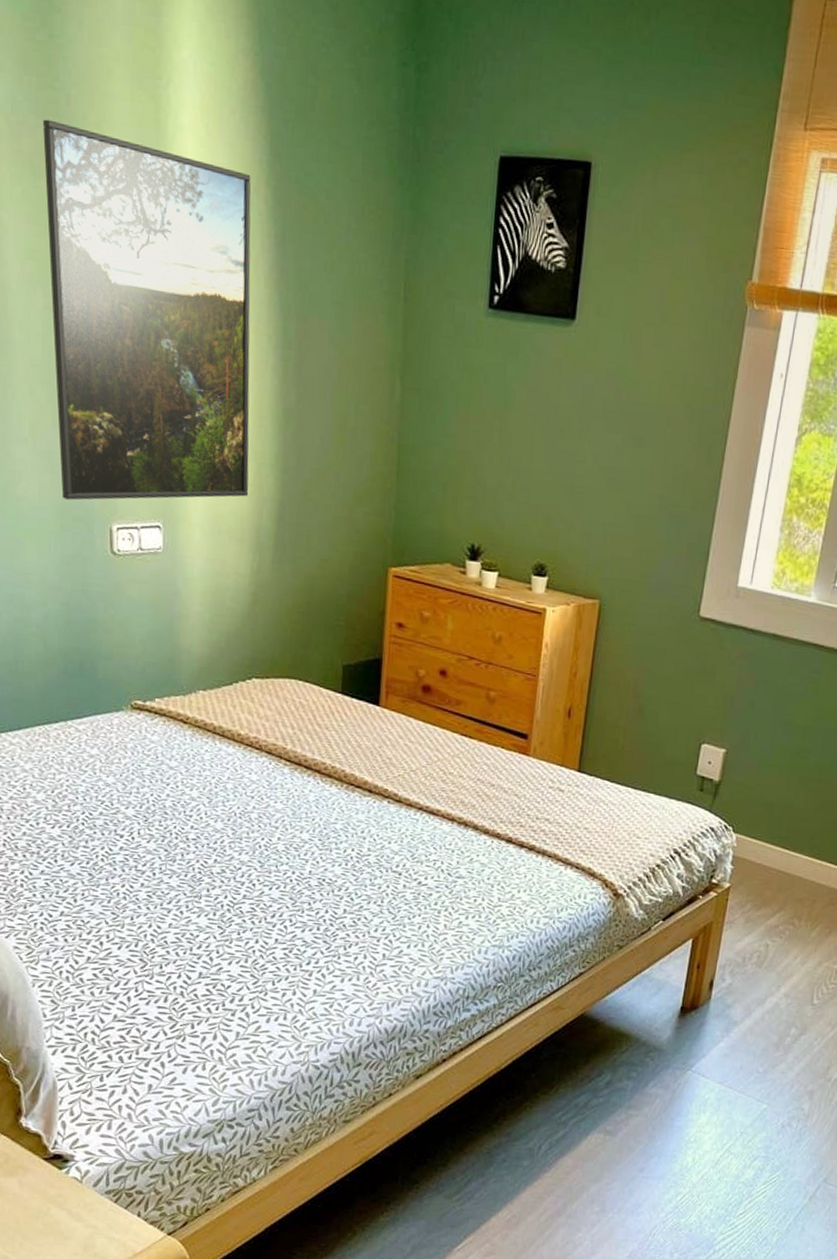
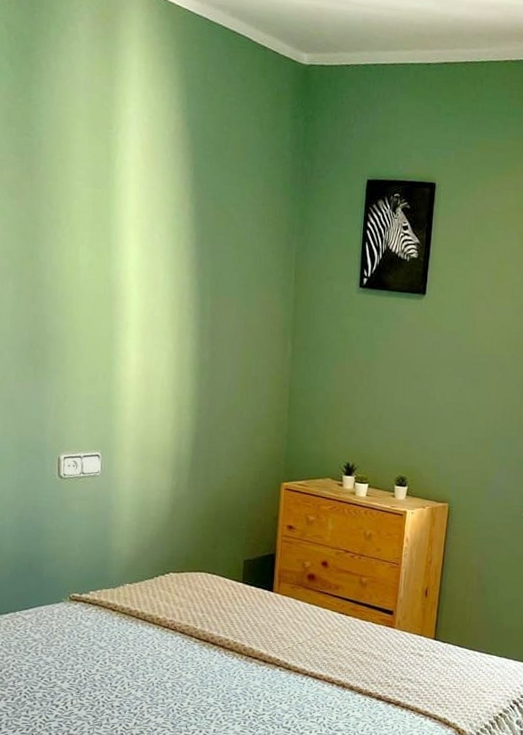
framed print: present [42,119,251,501] -> none [19,157,178,437]

